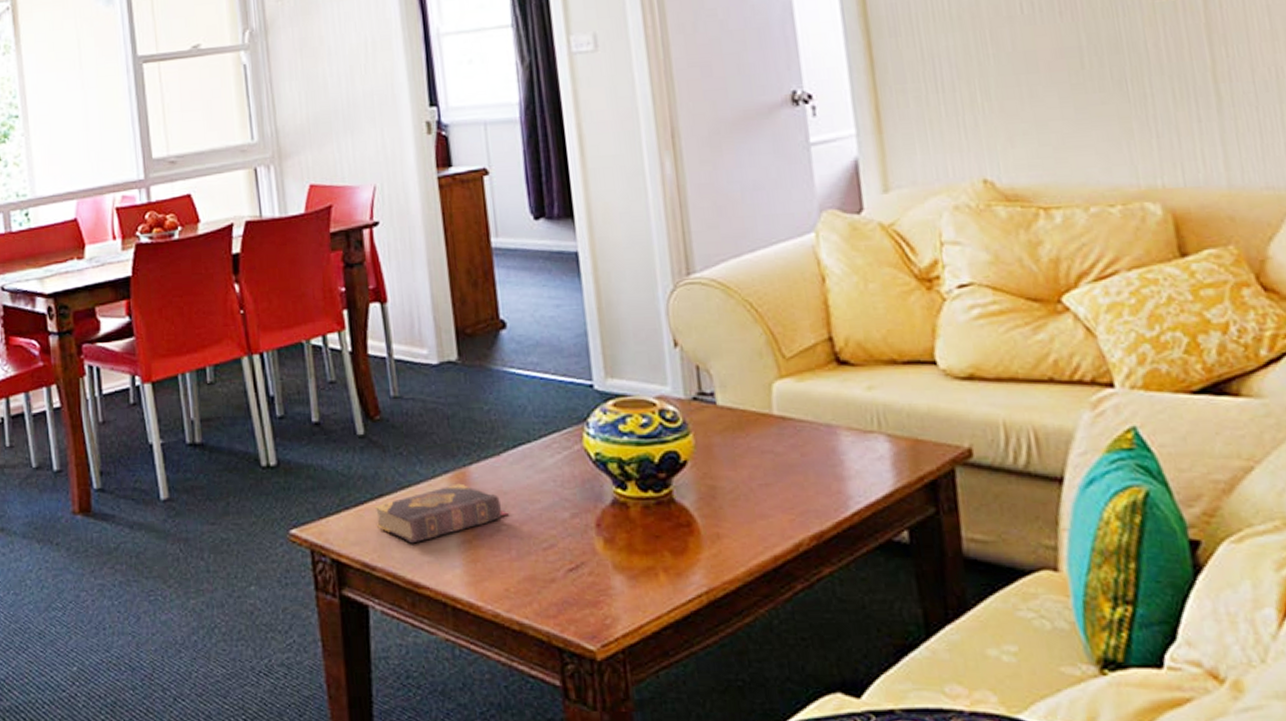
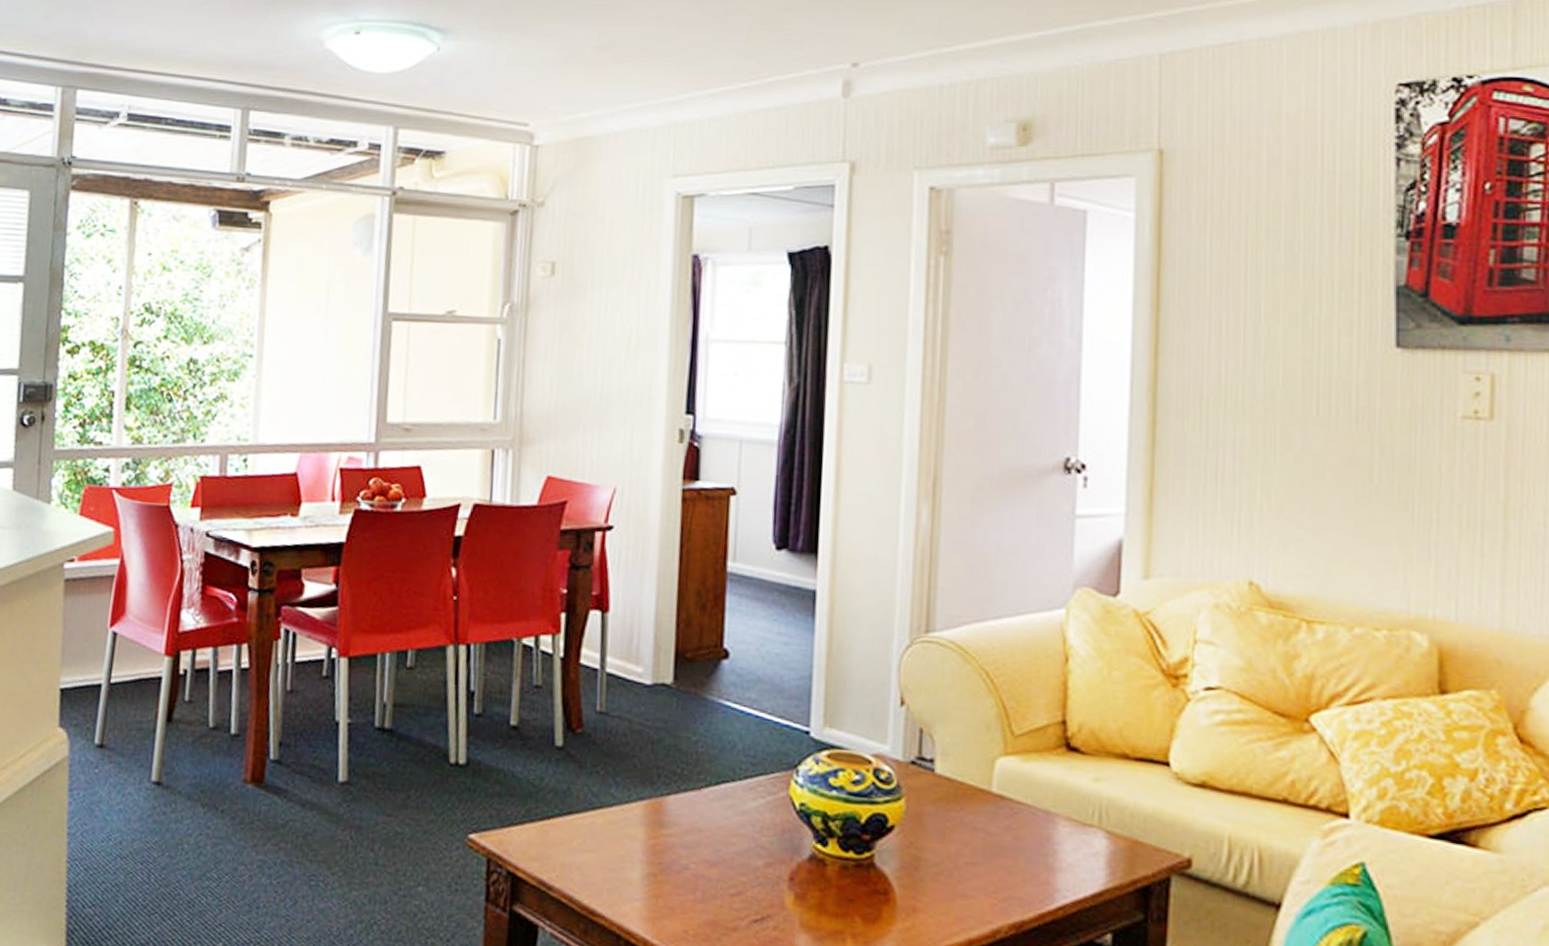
book: present [374,483,510,544] -> none [559,812,702,869]

